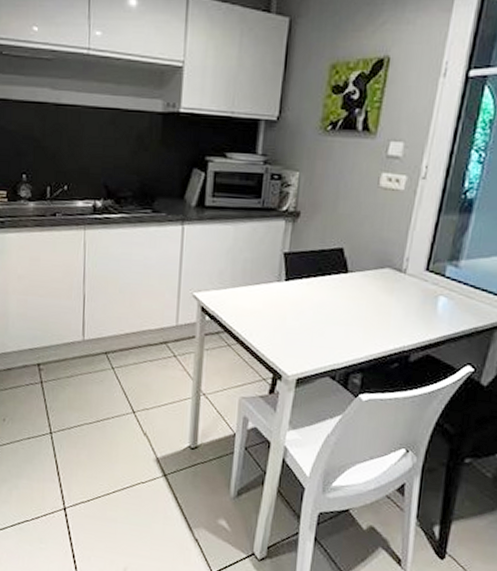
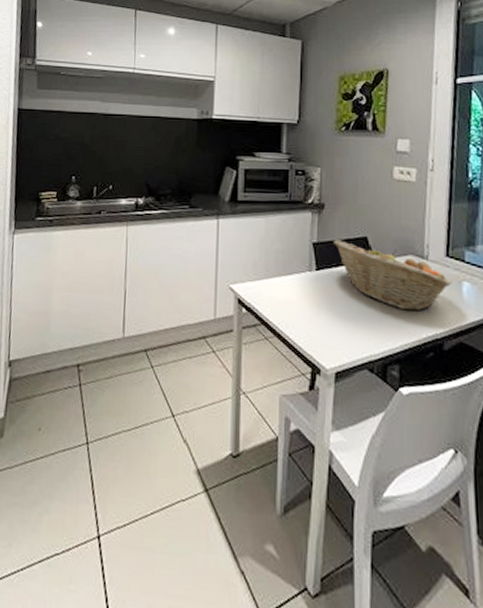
fruit basket: none [306,250,429,324] -> present [334,240,453,311]

